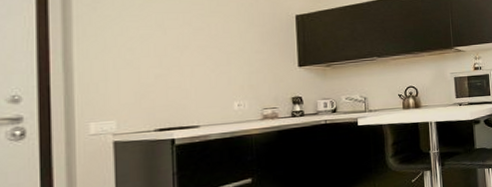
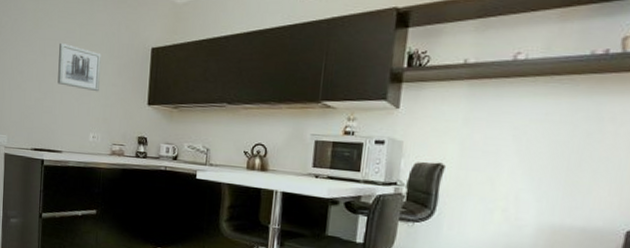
wall art: none [184,15,240,61] -> present [57,42,101,92]

